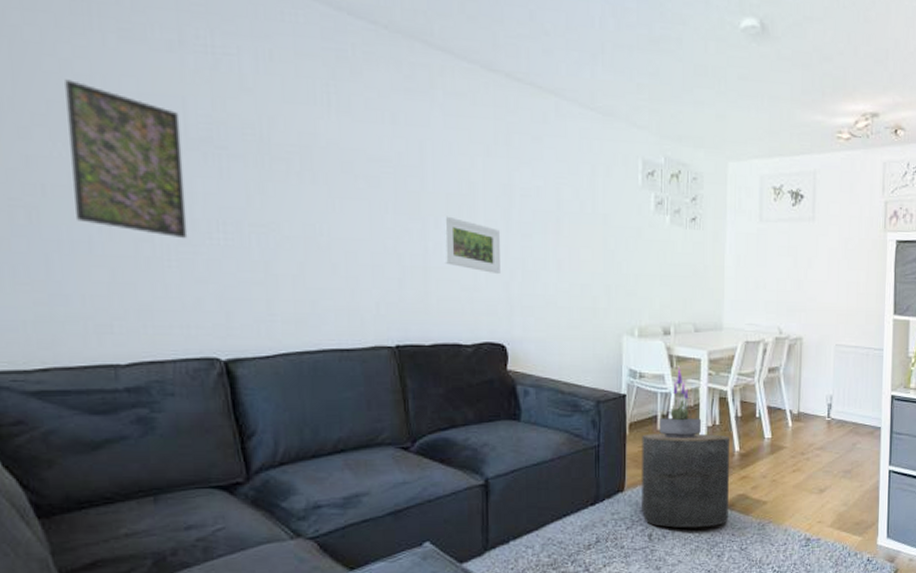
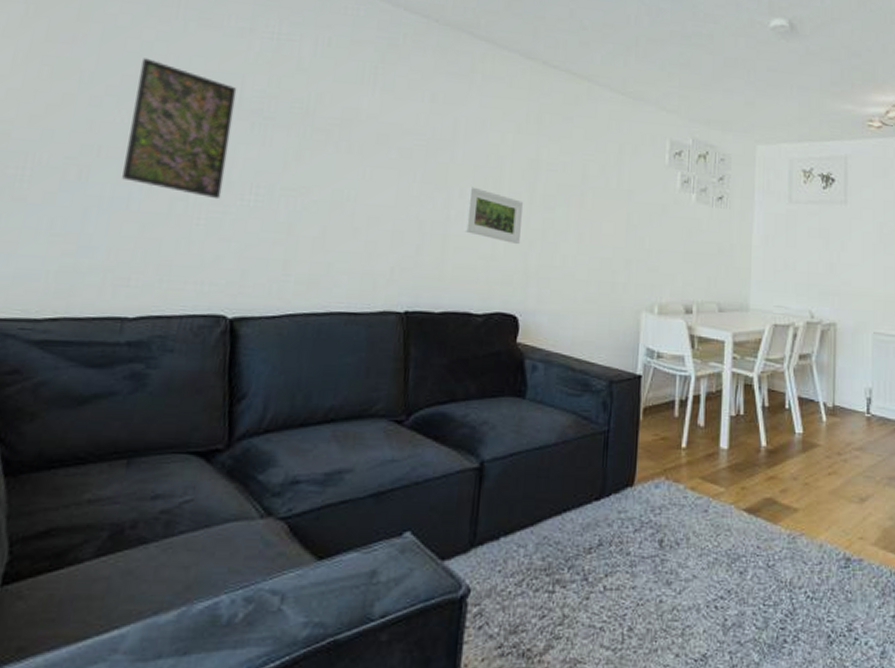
stool: present [642,433,730,528] -> none [653,420,756,536]
potted plant: present [659,367,702,439] -> none [676,348,725,429]

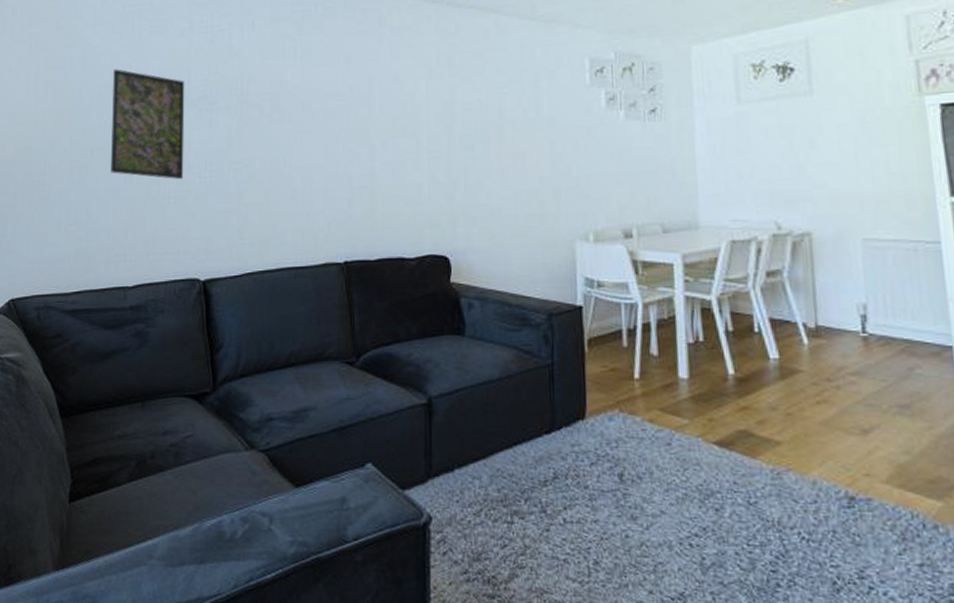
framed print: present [465,186,524,245] -> none [389,137,443,188]

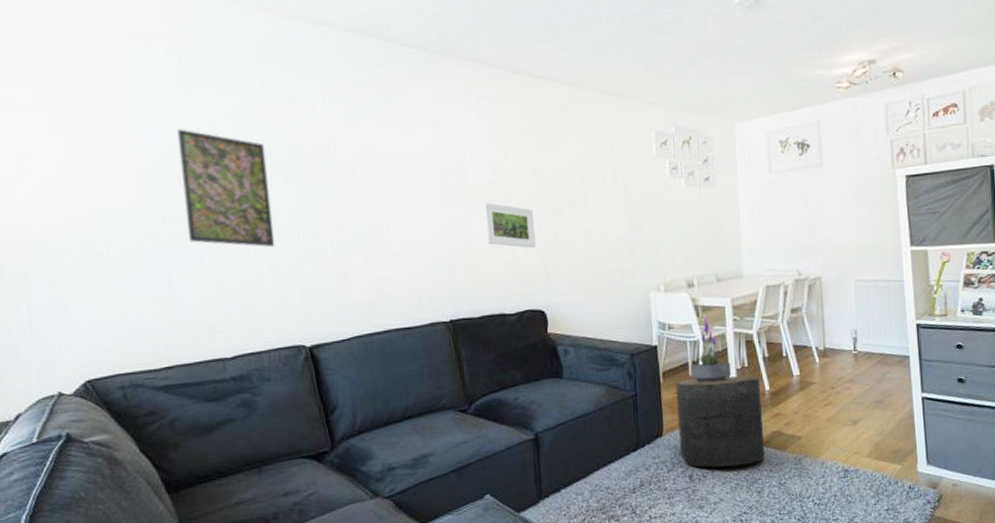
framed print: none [389,137,443,188] -> present [483,202,536,249]
stool: none [604,351,727,471] -> present [675,376,765,468]
potted plant: none [625,274,681,358] -> present [690,316,732,383]

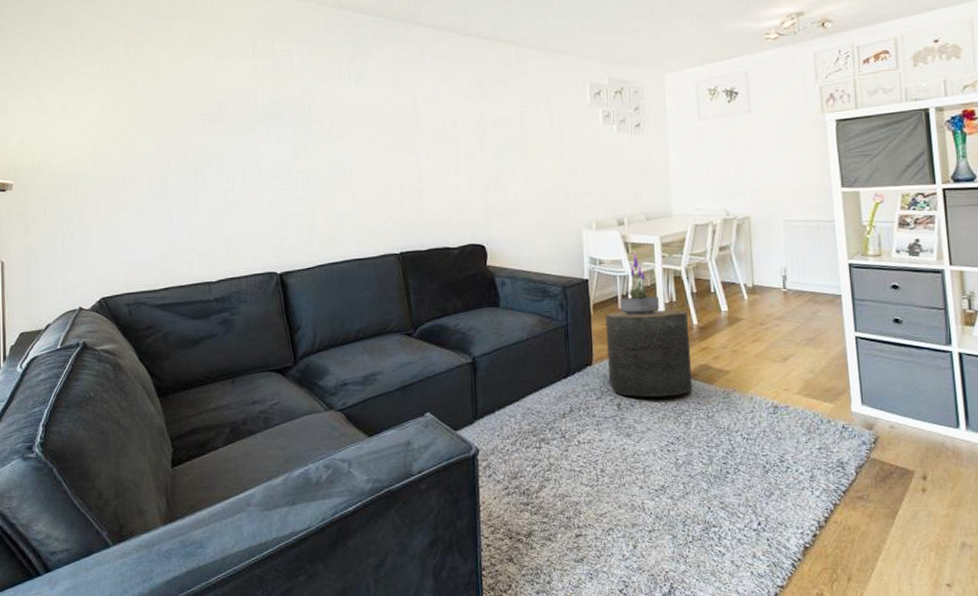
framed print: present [176,129,276,248] -> none [183,89,257,188]
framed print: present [483,202,536,249] -> none [433,148,478,189]

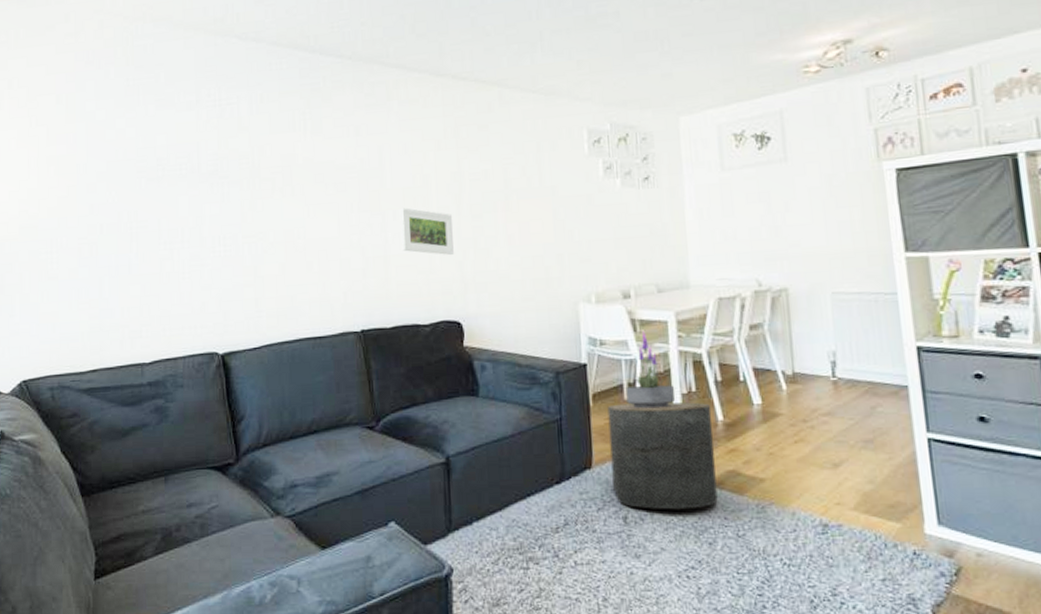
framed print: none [433,148,478,189] -> present [400,208,454,256]

